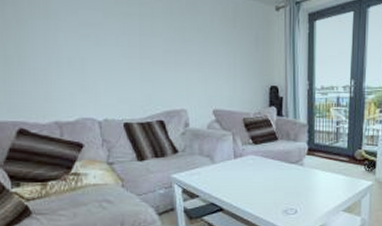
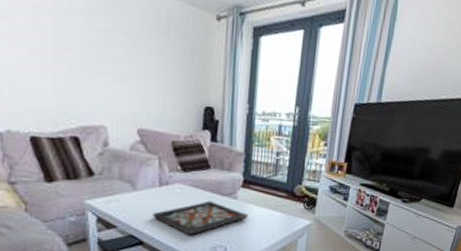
decorative tray: none [230,168,315,201] -> present [152,200,249,236]

